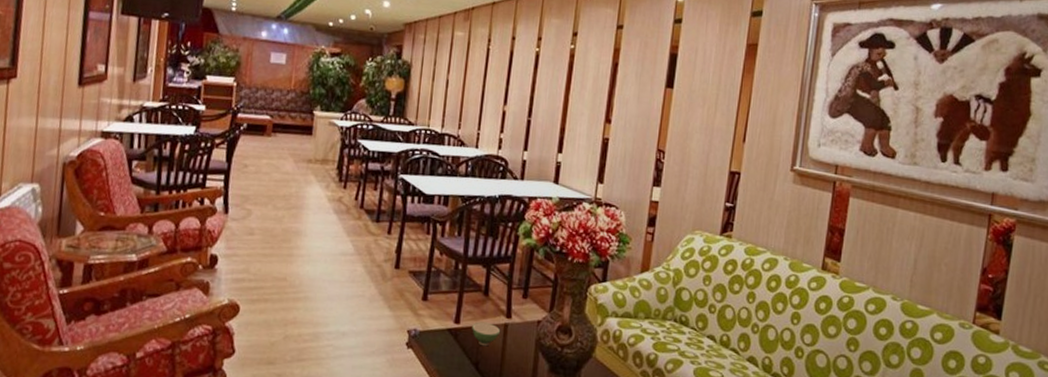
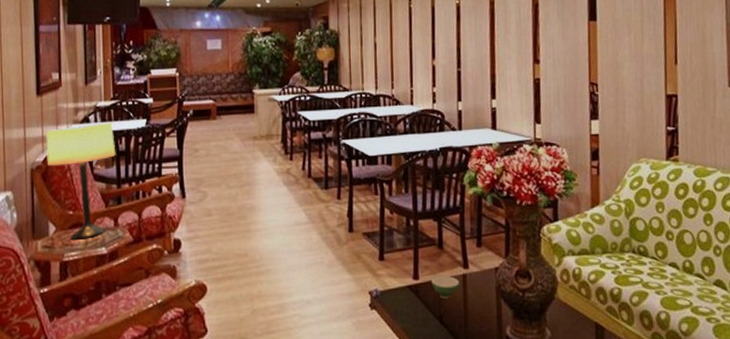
table lamp: none [81,123,159,244] -> present [46,122,116,241]

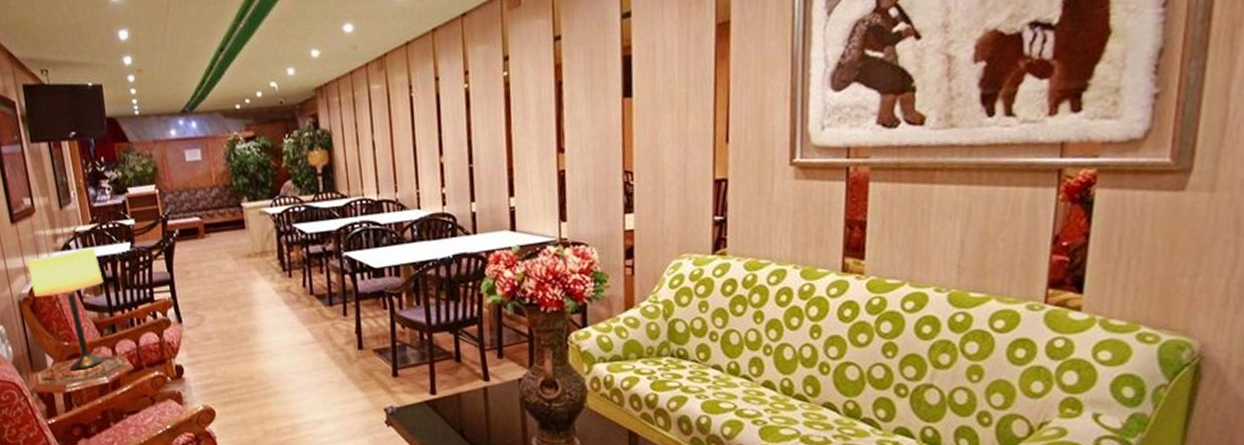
bowl: present [431,275,460,300] -> none [450,388,481,413]

